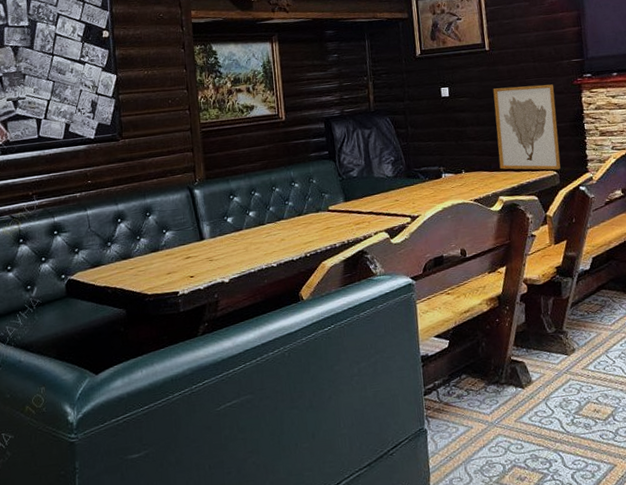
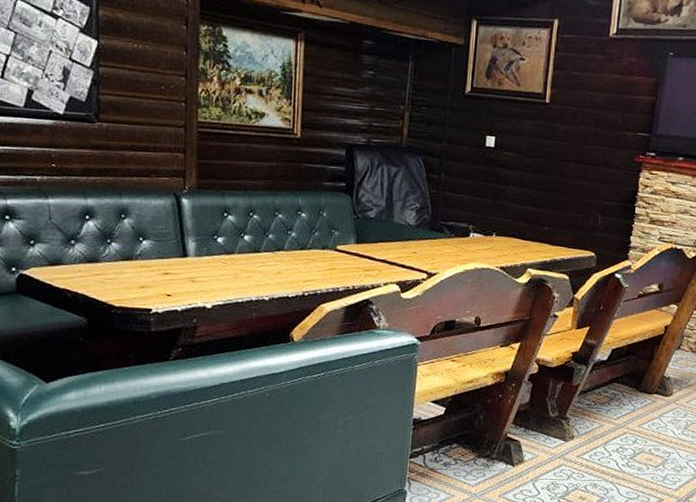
wall art: present [492,84,561,170] -> none [535,148,613,252]

